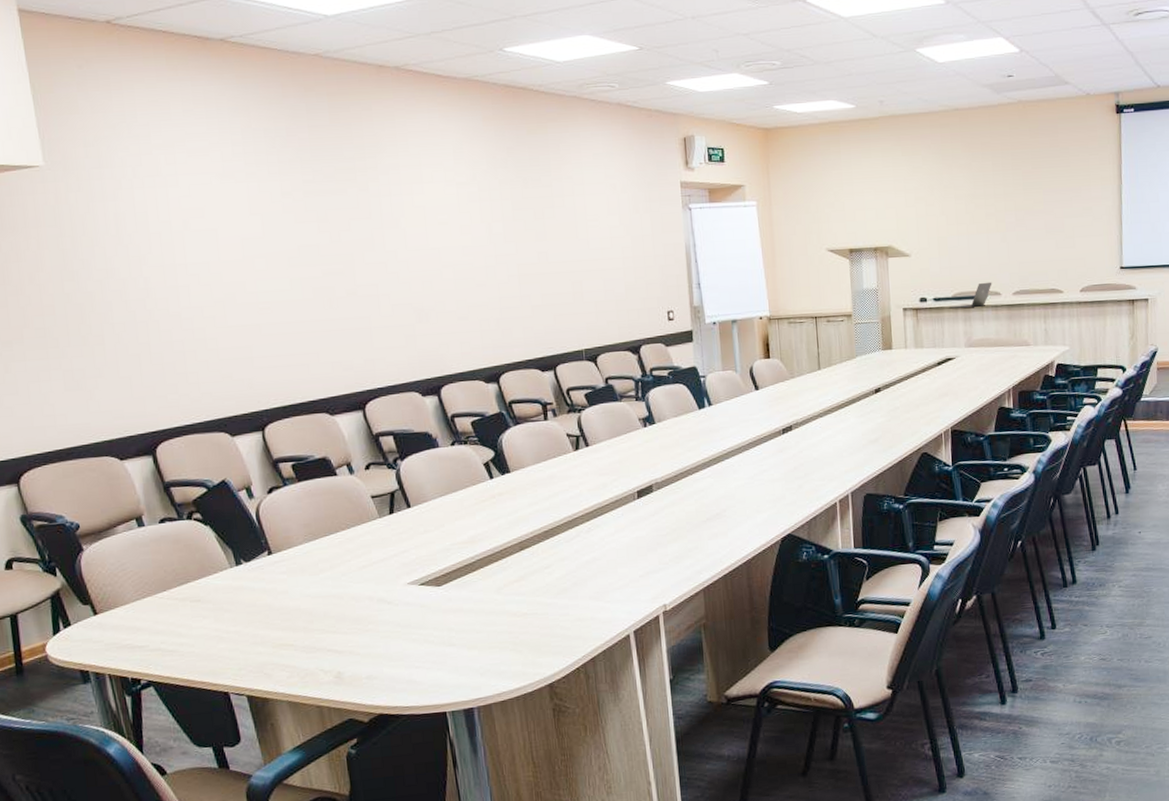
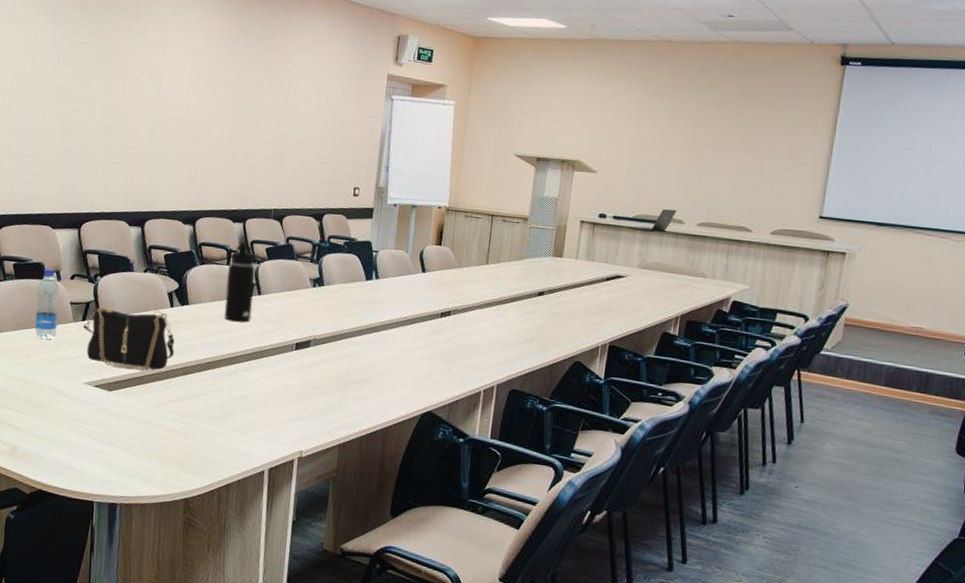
bottle: none [327,462,362,545] -> present [35,268,59,340]
handbag: none [391,485,505,558] -> present [83,307,175,371]
water bottle: none [547,391,583,481] -> present [224,242,256,322]

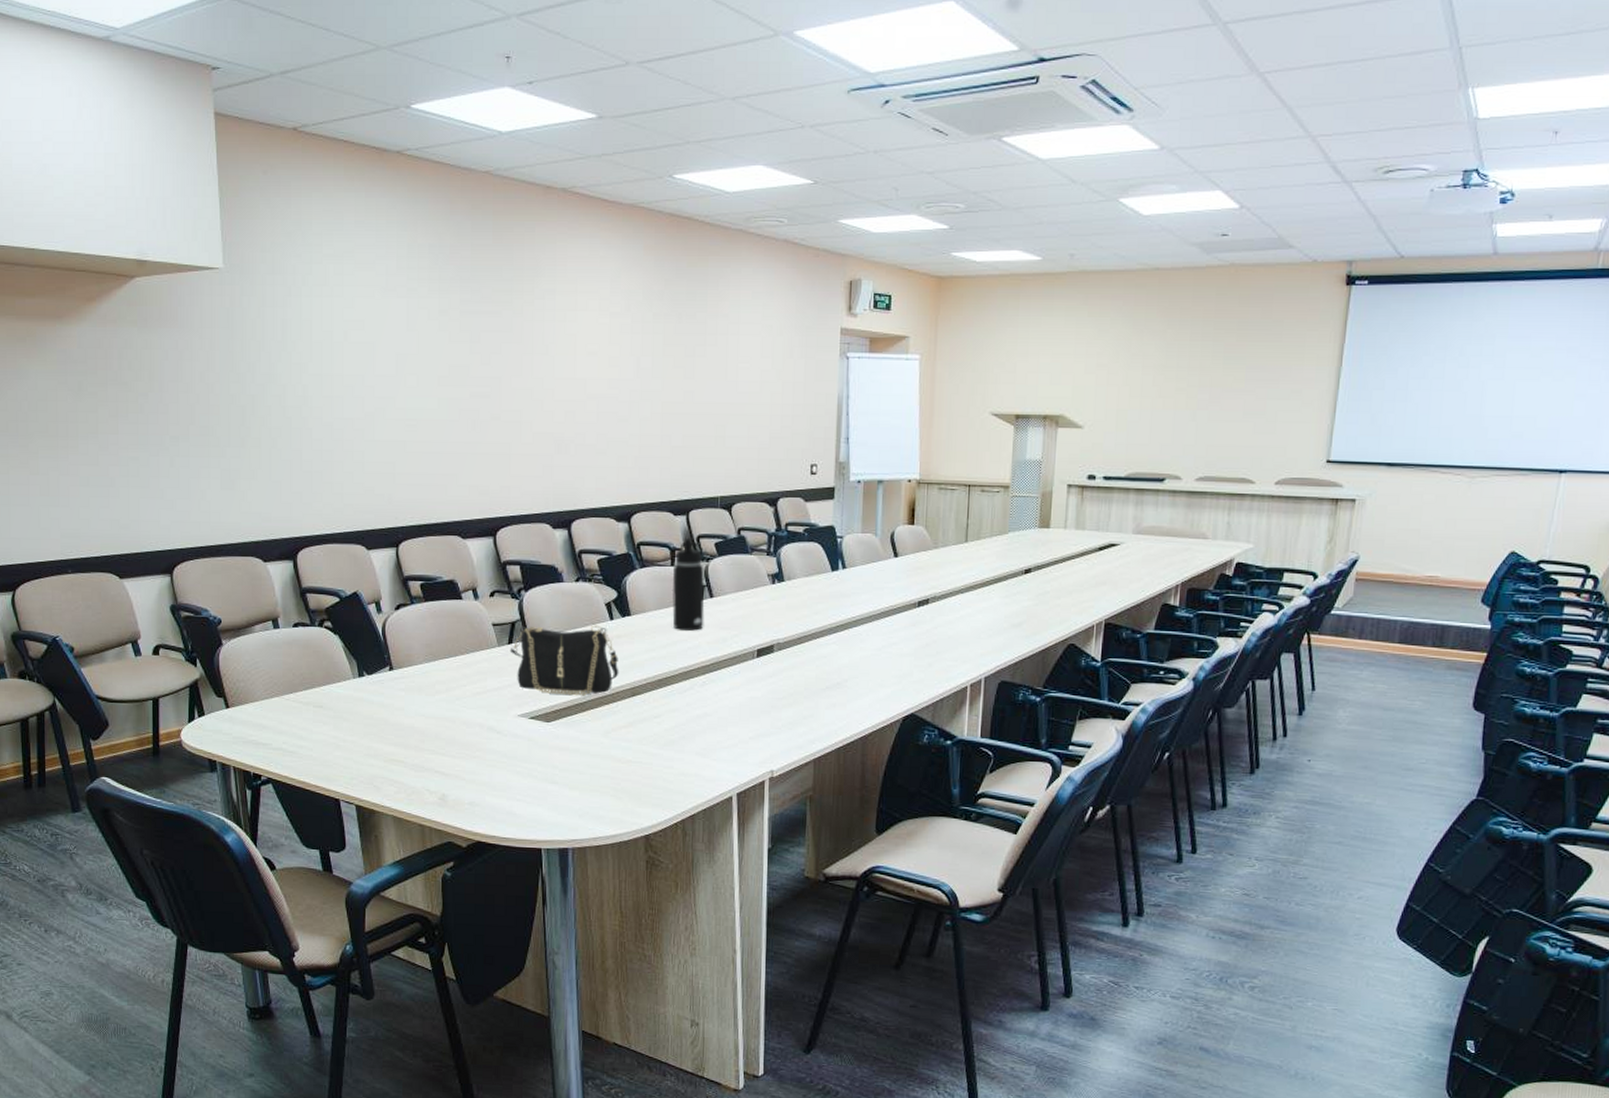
bottle: present [35,268,59,340] -> none [451,586,480,670]
laptop: present [628,208,677,232] -> none [1120,464,1173,491]

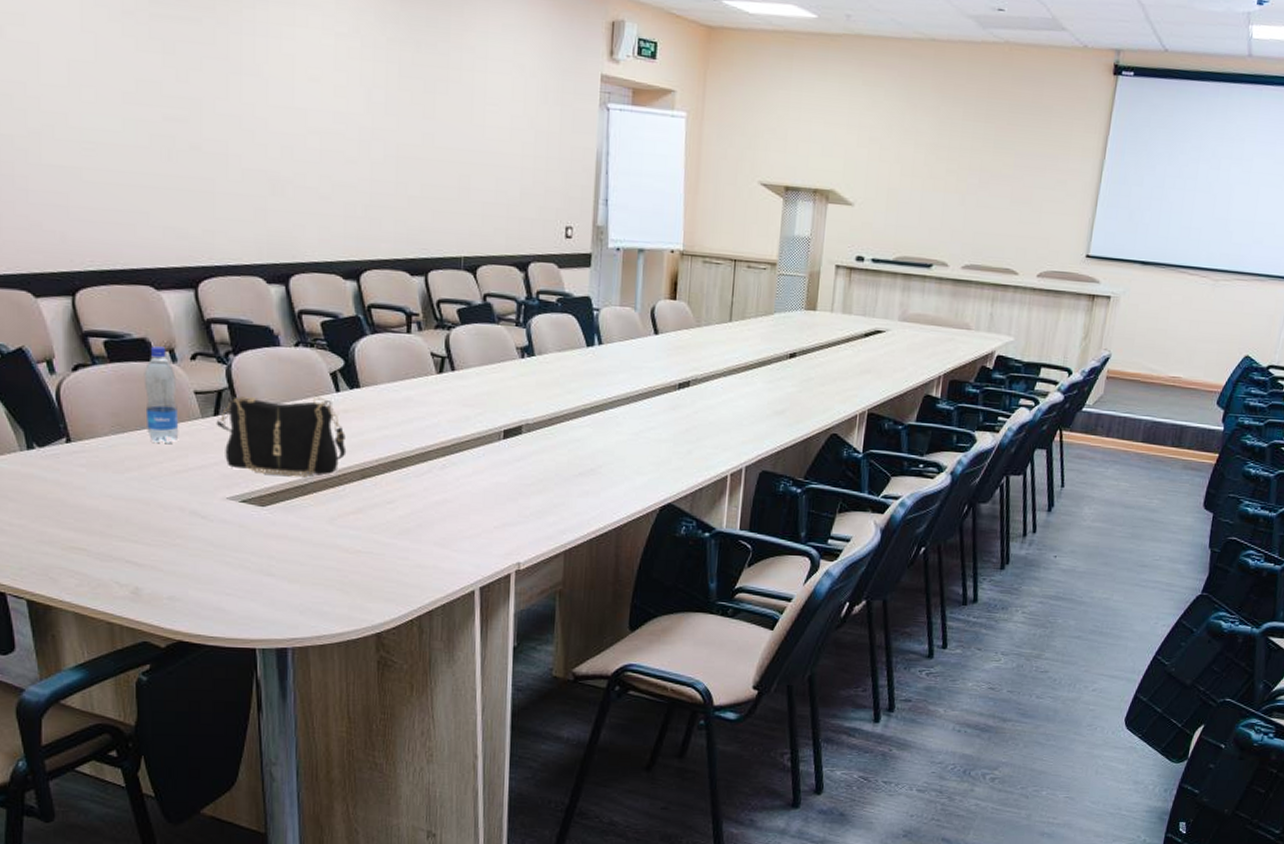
bottle: none [451,586,480,670] -> present [143,346,179,445]
water bottle: present [672,537,706,631] -> none [407,301,446,407]

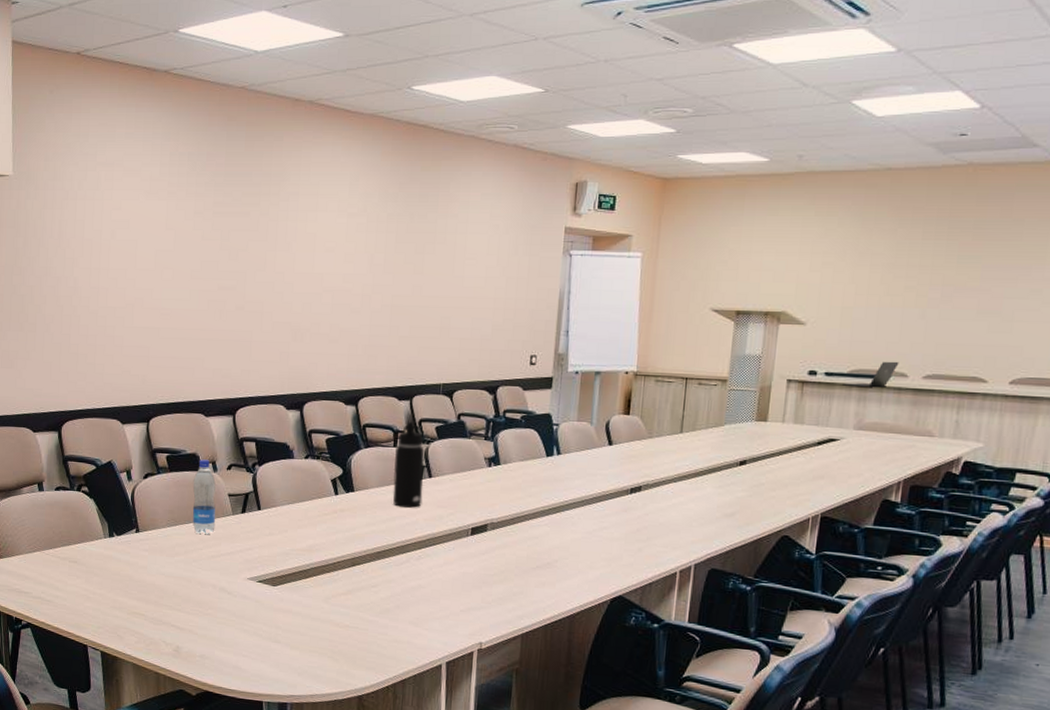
handbag: present [216,395,347,478] -> none [243,497,341,564]
water bottle: none [407,301,446,407] -> present [392,421,426,508]
laptop: none [888,248,941,277] -> present [842,361,899,388]

